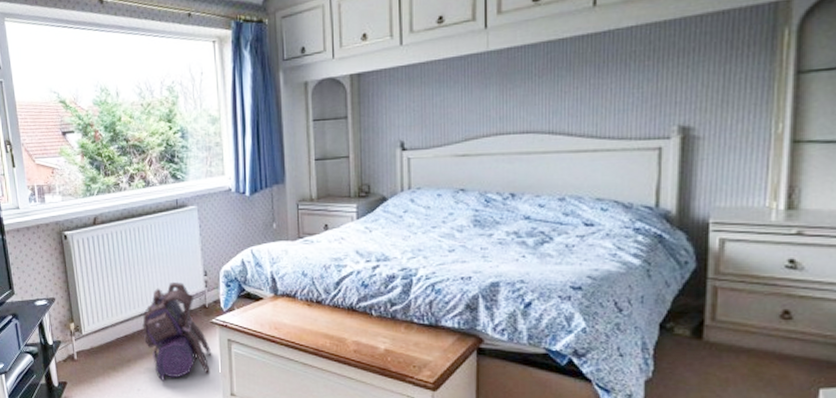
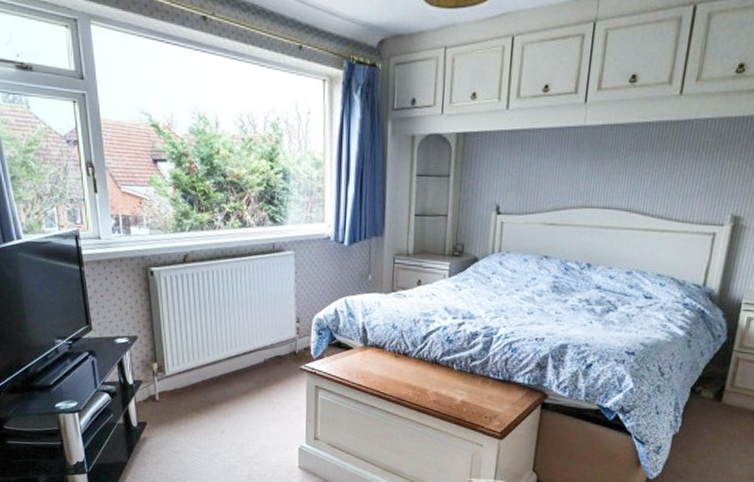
backpack: present [142,281,211,382] -> none [228,326,298,425]

